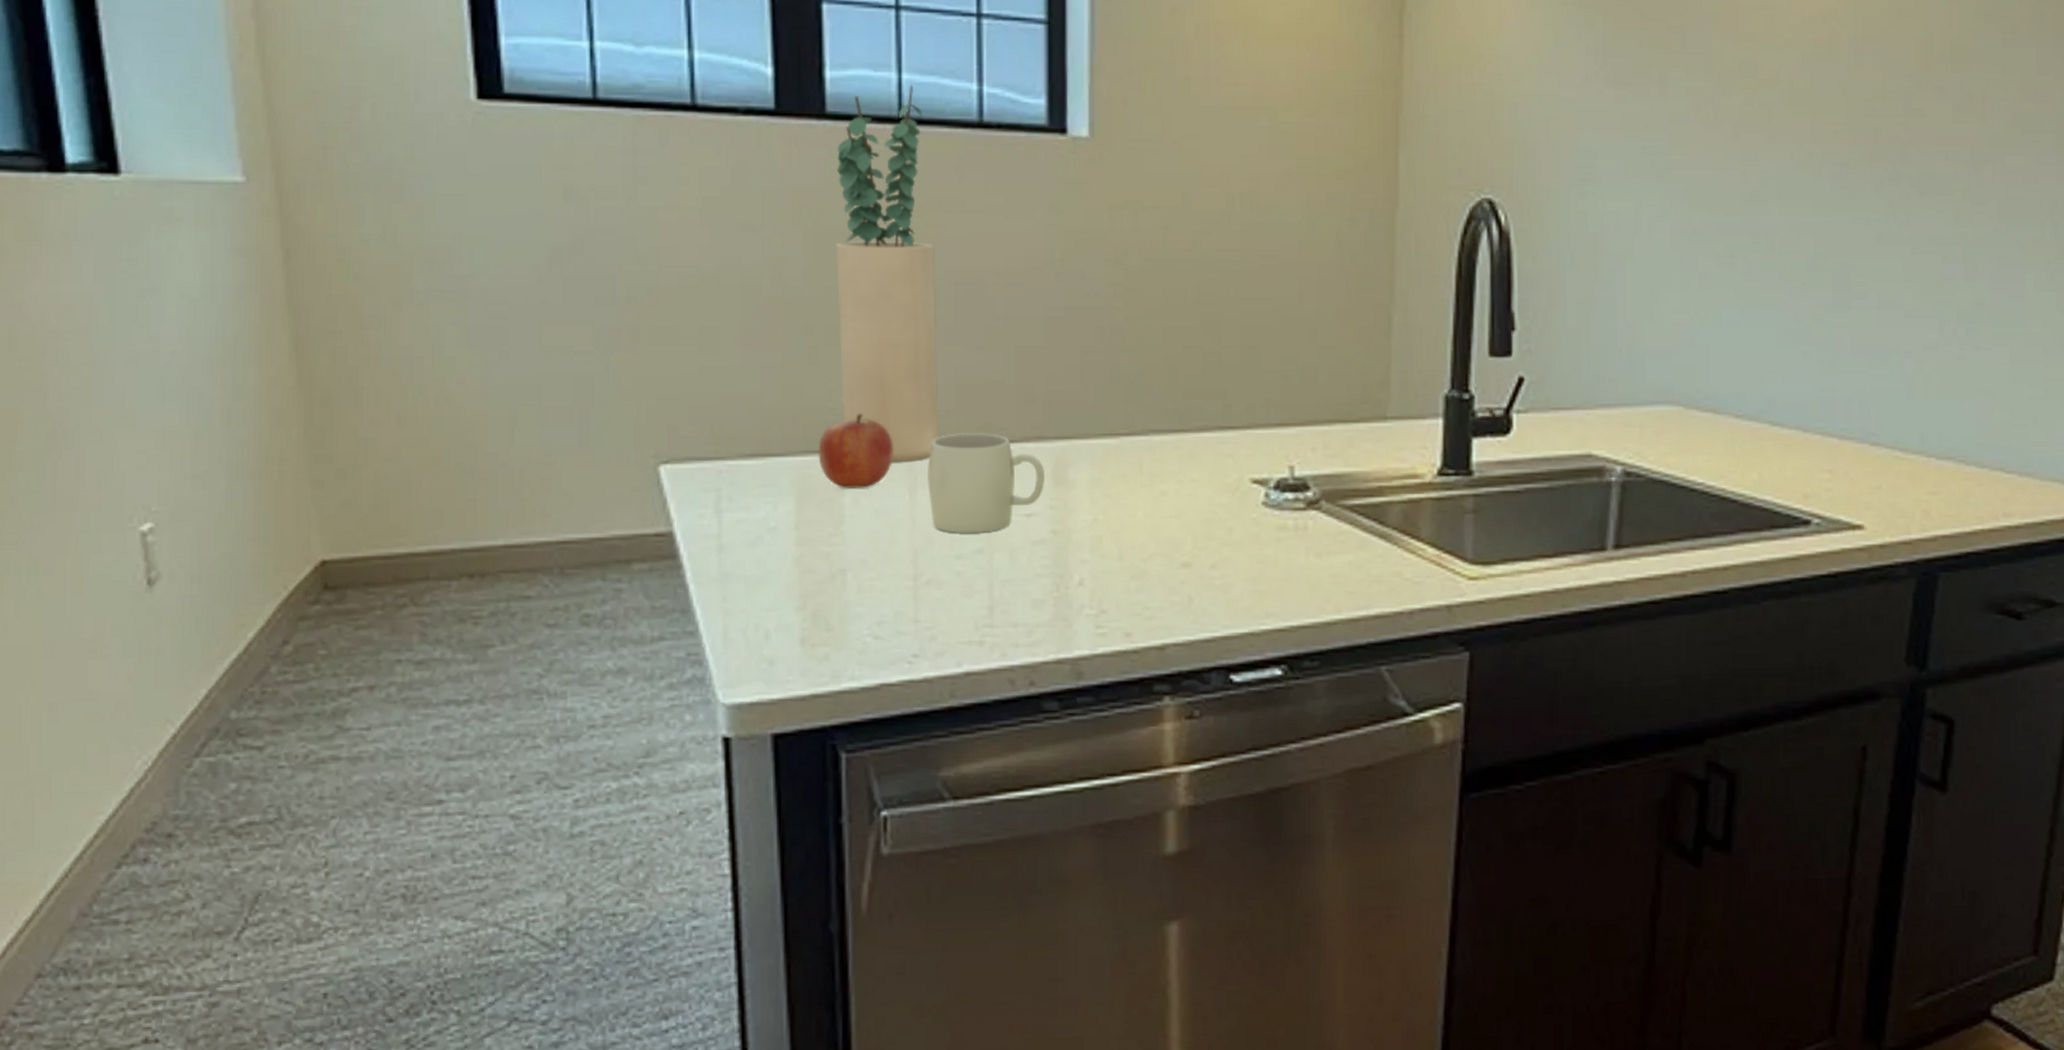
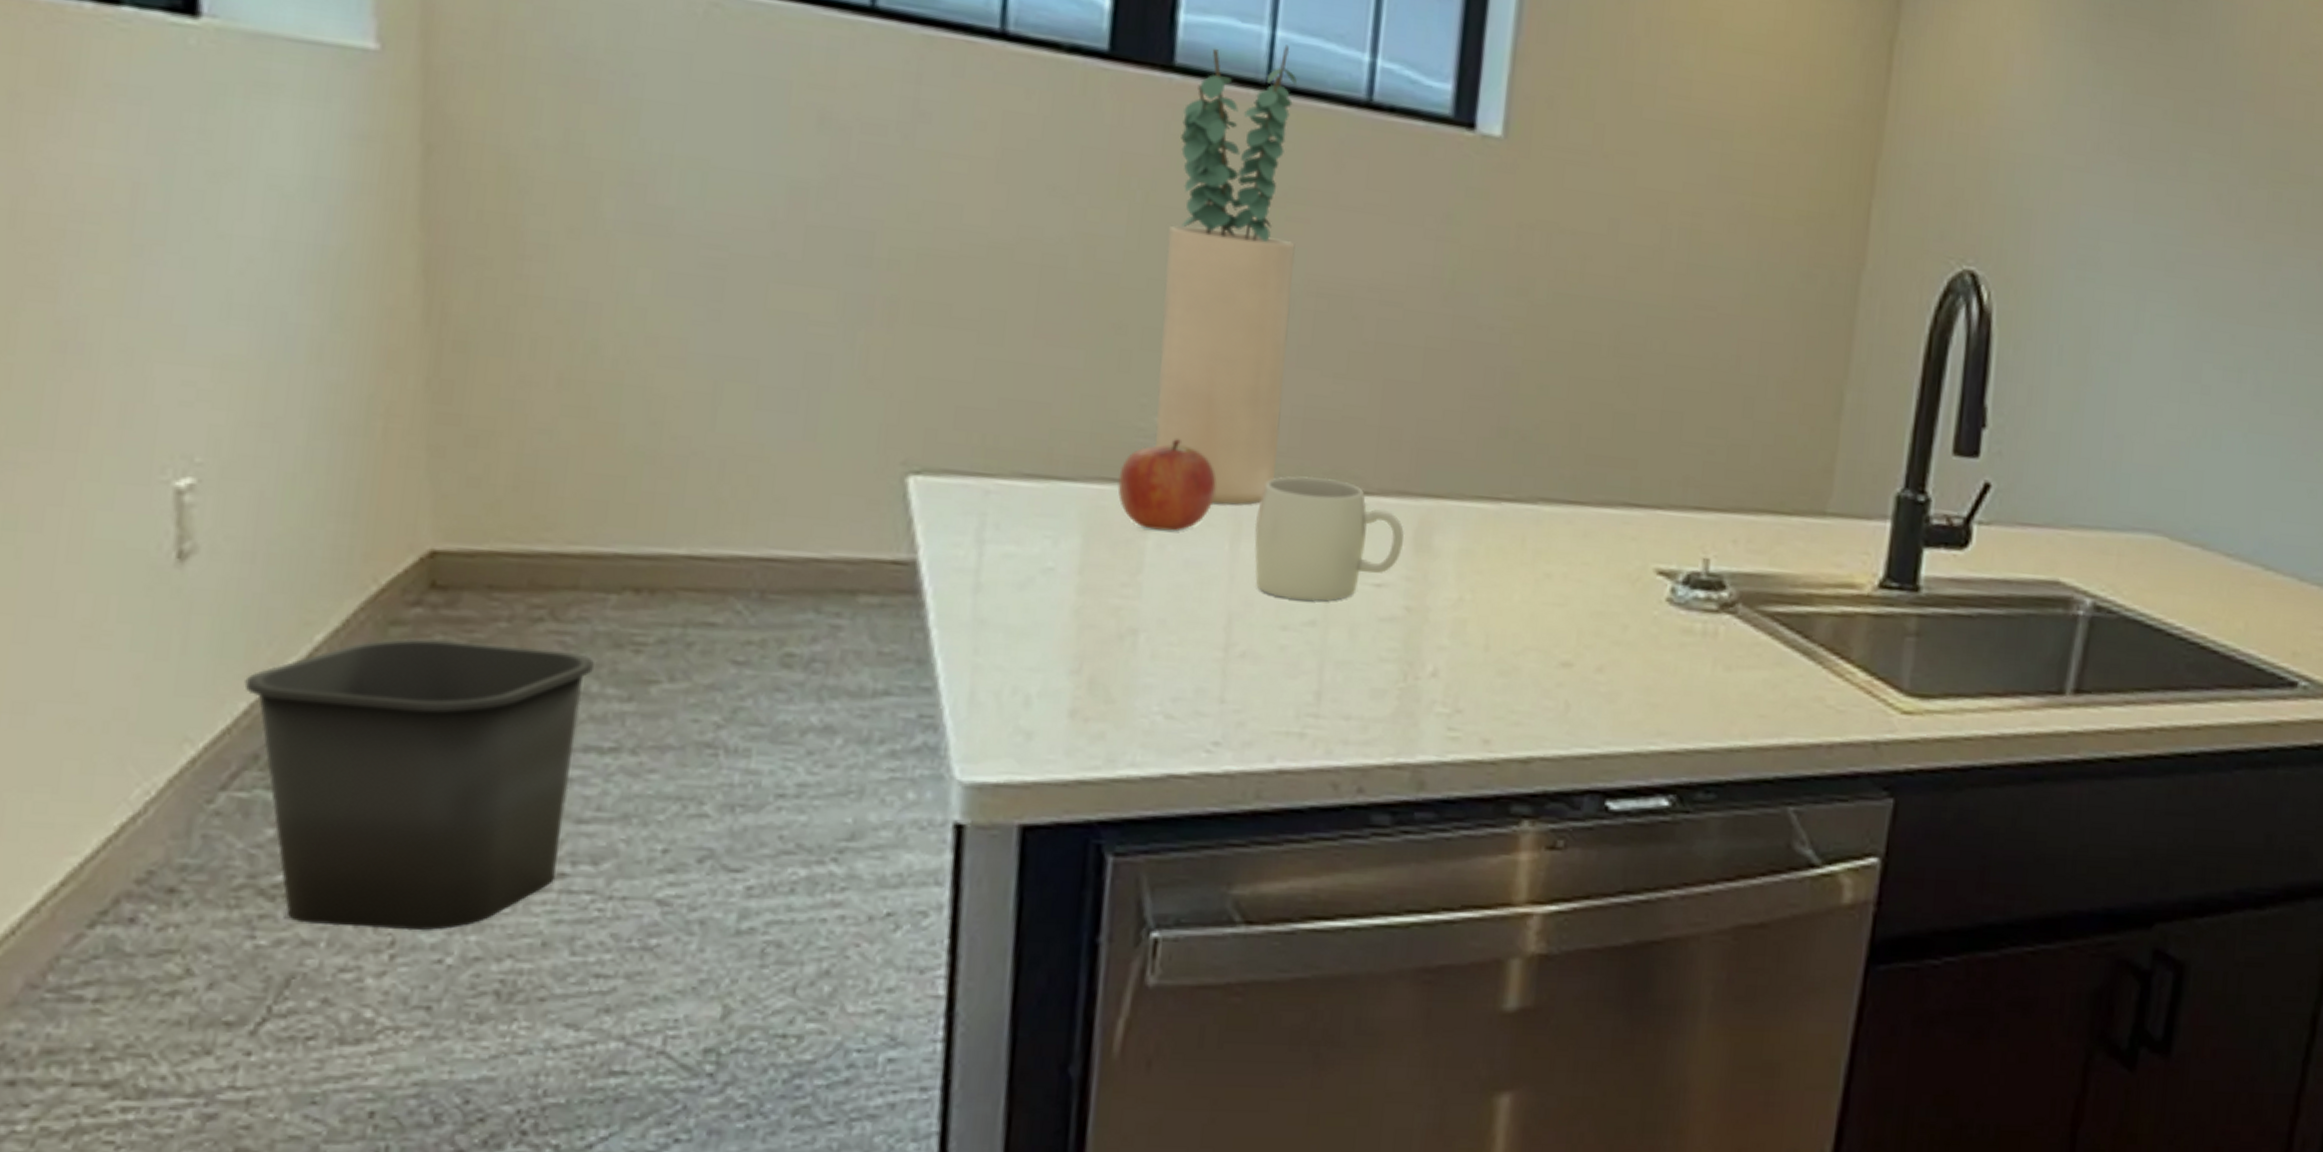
waste bin: none [203,627,447,854] -> present [244,638,595,931]

